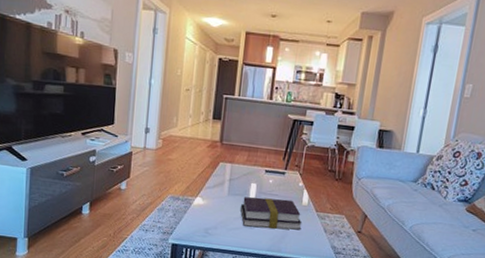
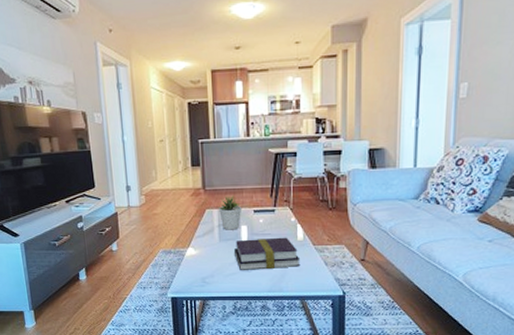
potted plant: none [231,152,255,187] -> present [218,195,243,230]

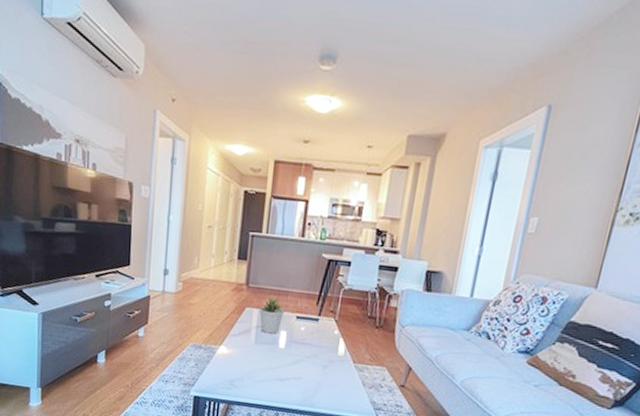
book: present [234,237,301,270] -> none [269,345,338,383]

